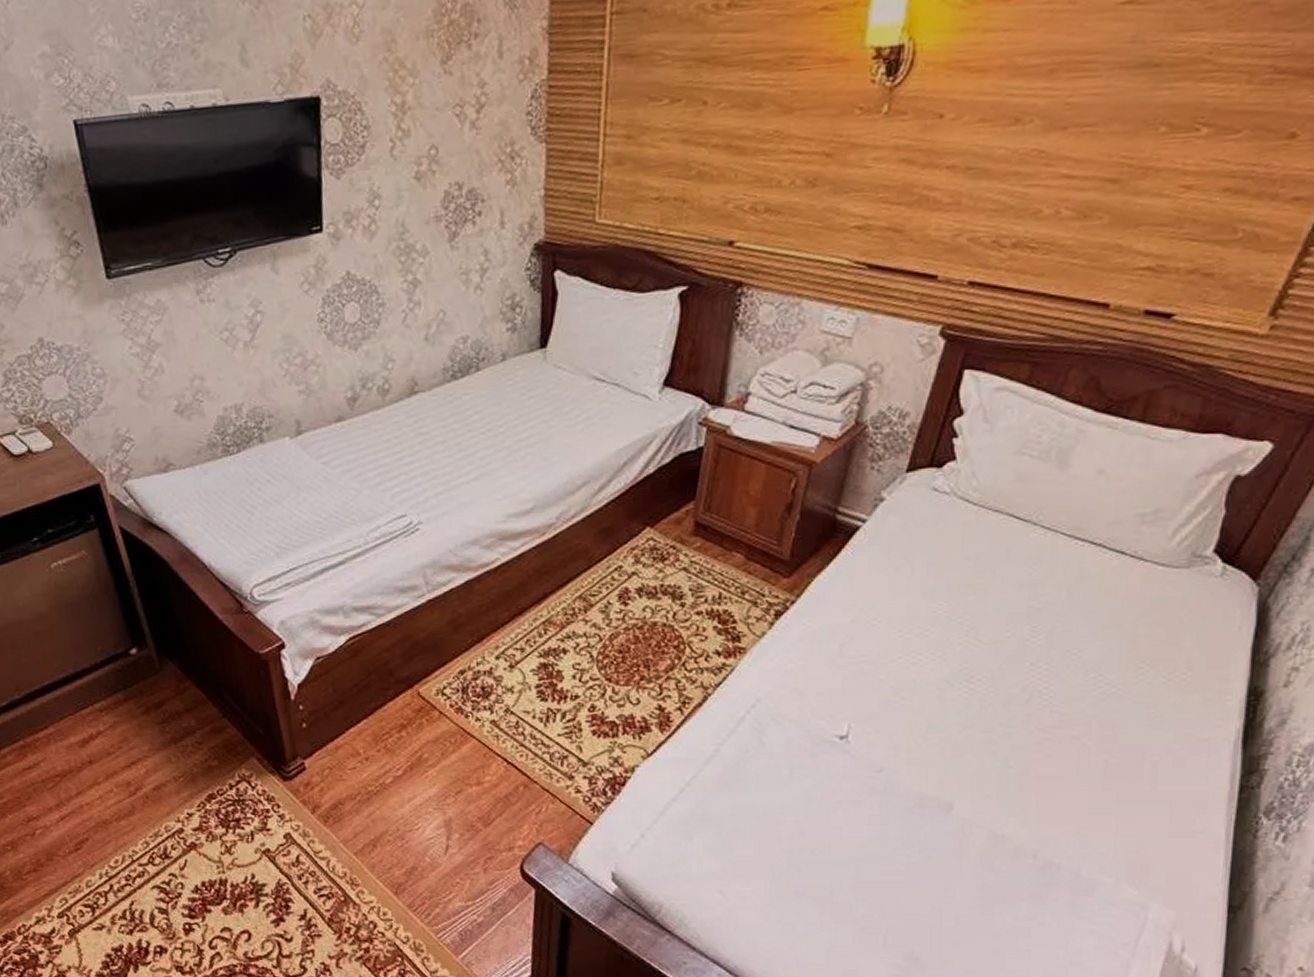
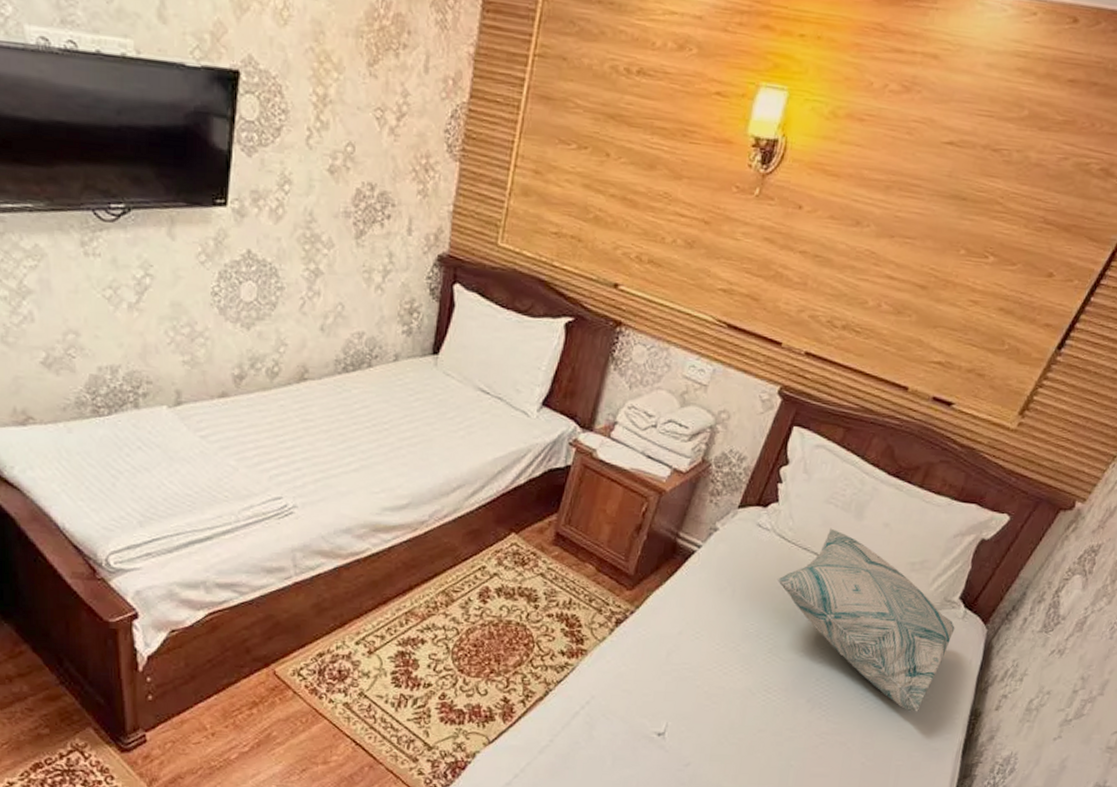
decorative pillow: none [965,483,1212,695] -> present [776,528,955,712]

